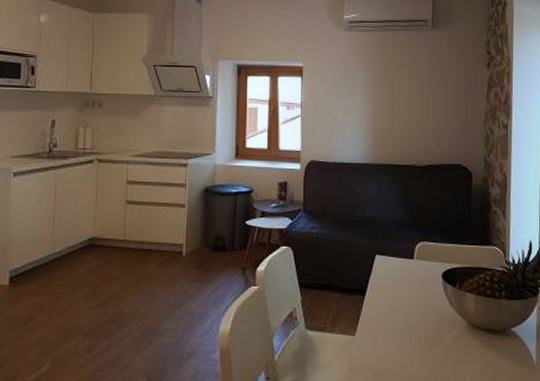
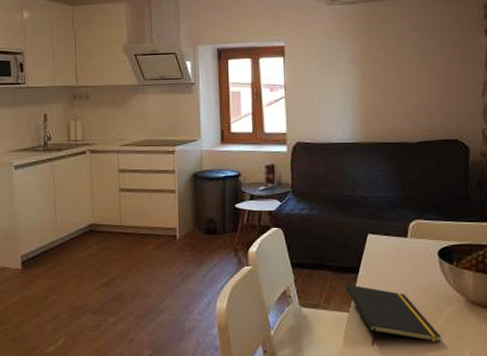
notepad: none [352,306,444,372] -> present [345,284,442,347]

